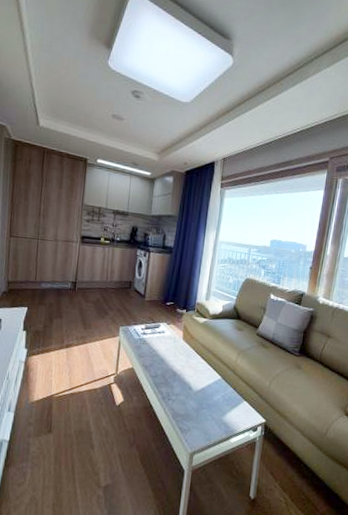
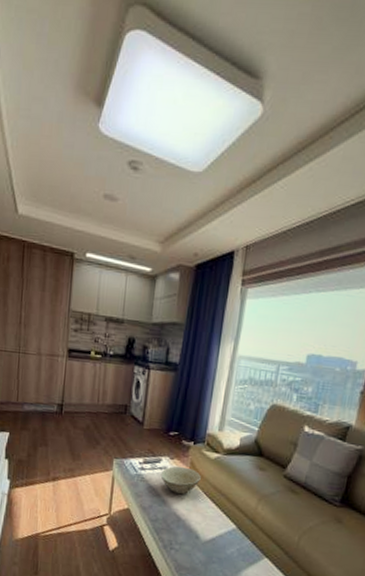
bowl: none [159,330,192,354] -> present [160,466,201,495]

